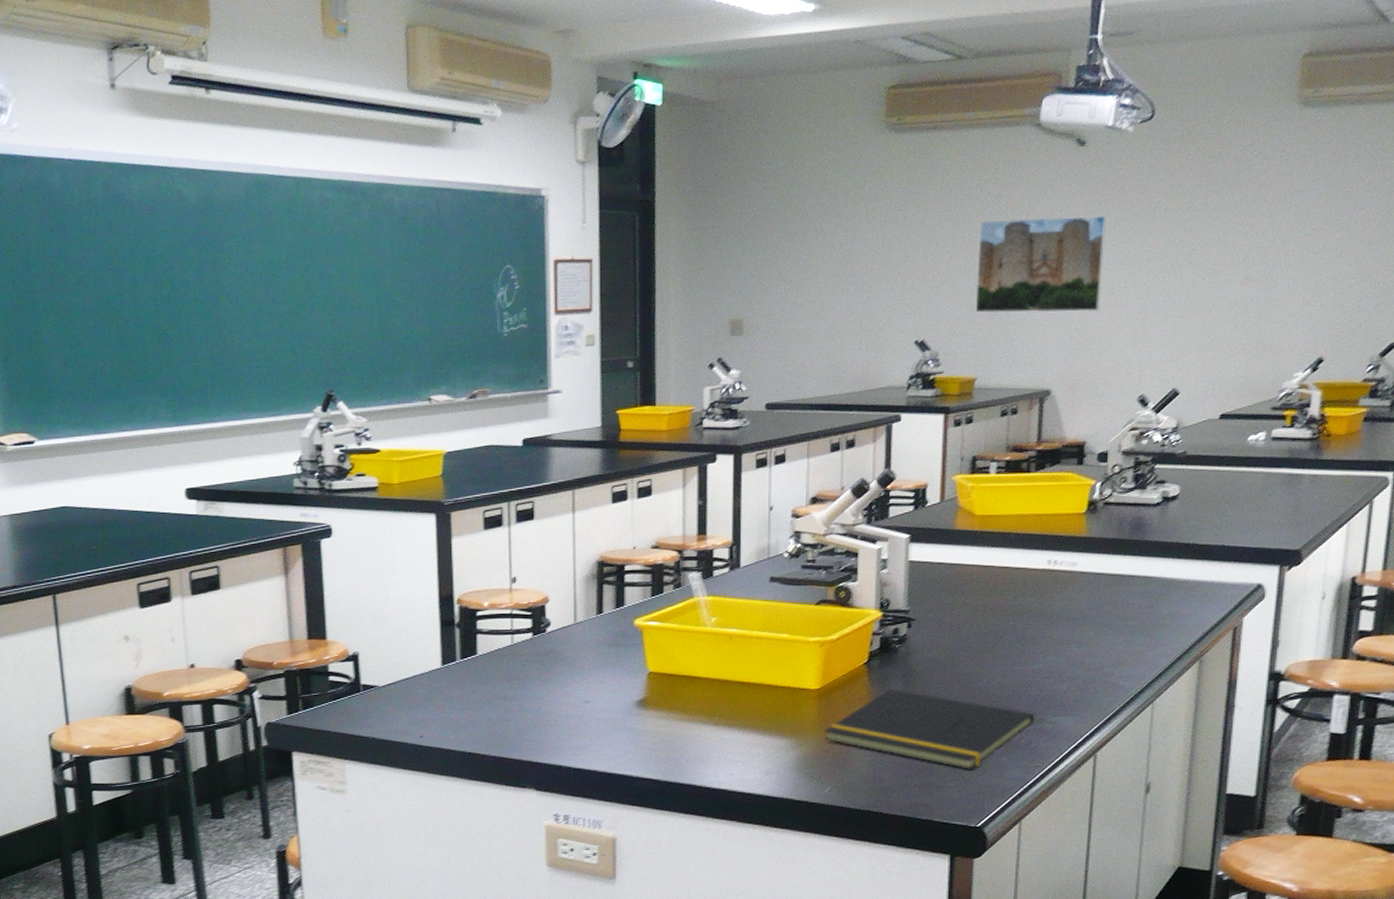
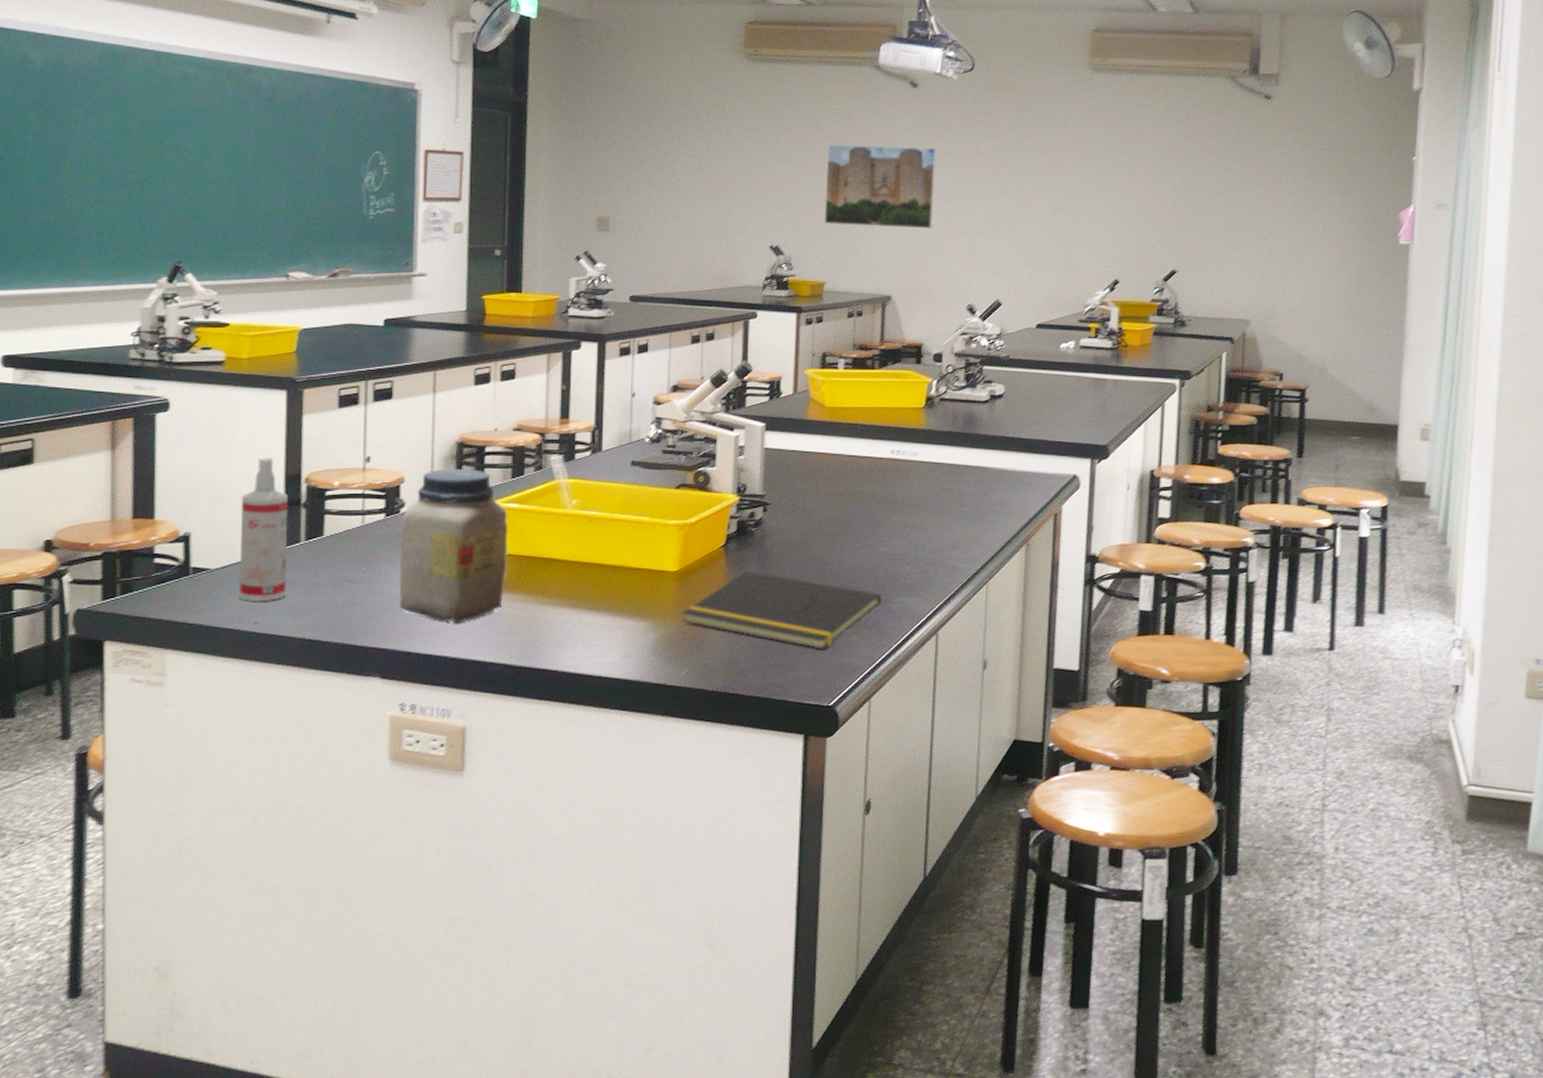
spray bottle: none [401,580,446,717] -> present [238,458,288,602]
jar: none [547,587,651,739] -> present [399,468,509,623]

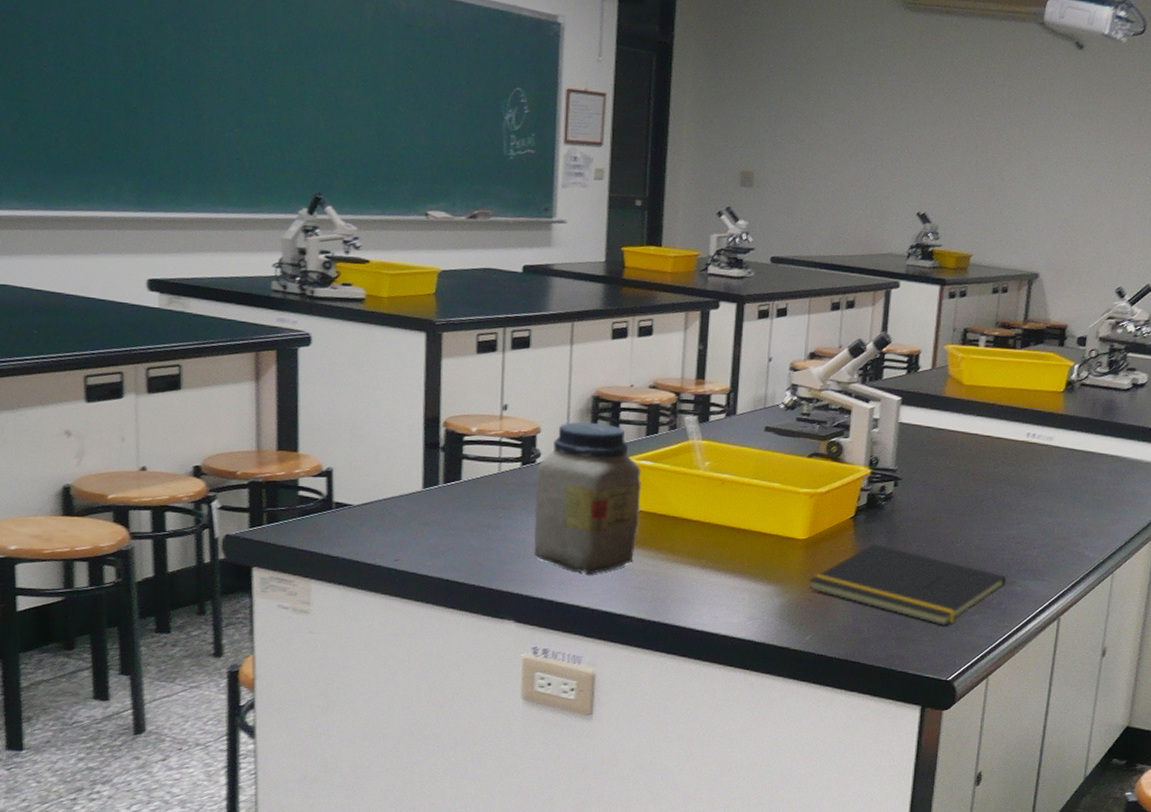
spray bottle: present [238,458,288,602] -> none [379,399,427,540]
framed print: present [824,144,937,229] -> none [974,107,1099,205]

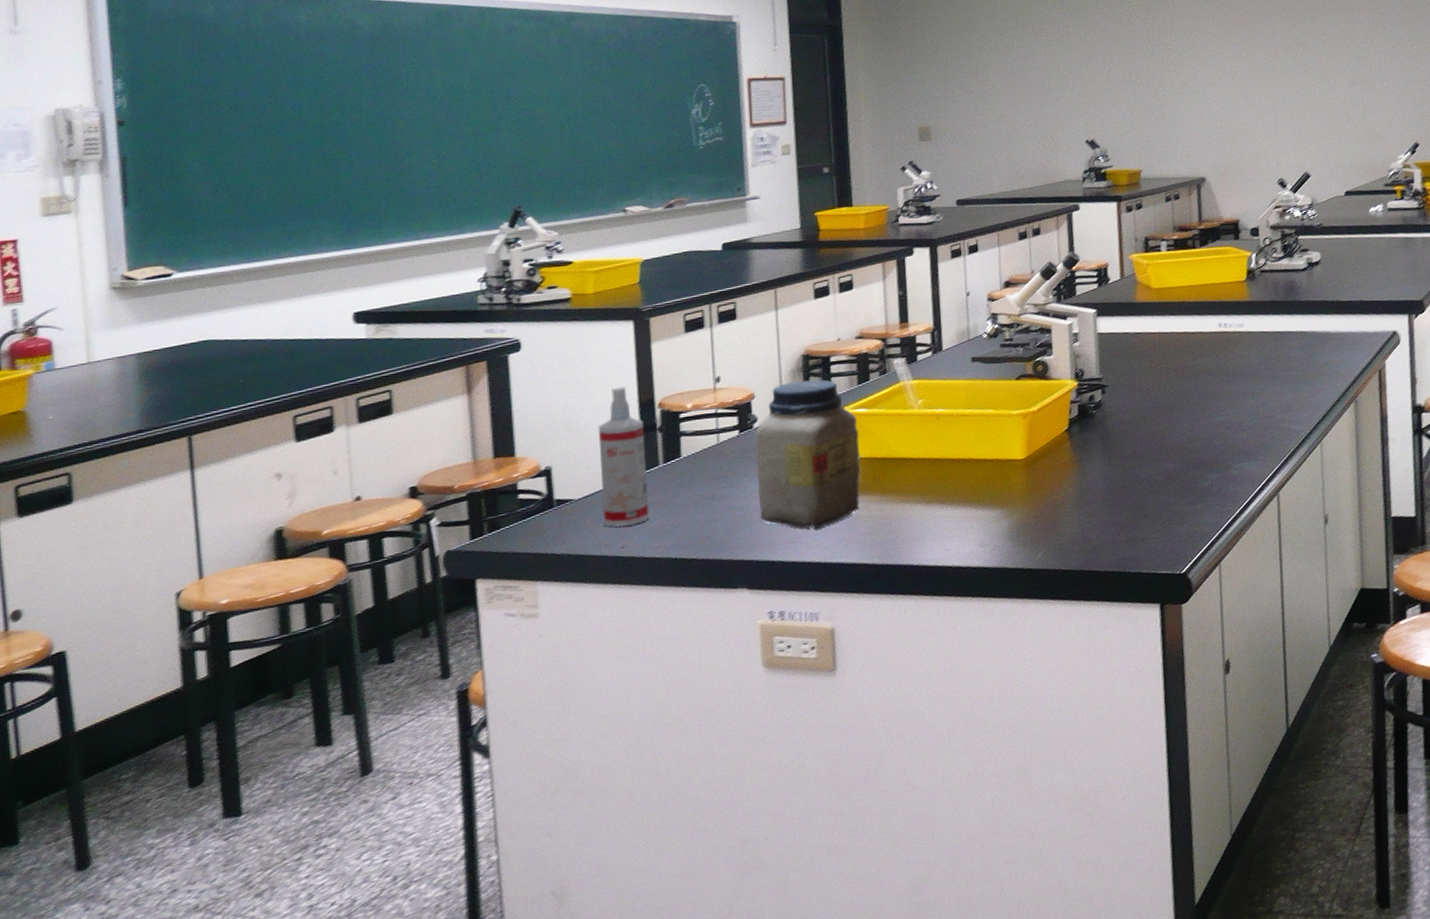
spray bottle: none [379,399,427,540] -> present [598,387,649,527]
notepad: present [809,543,1007,626] -> none [1034,451,1223,520]

